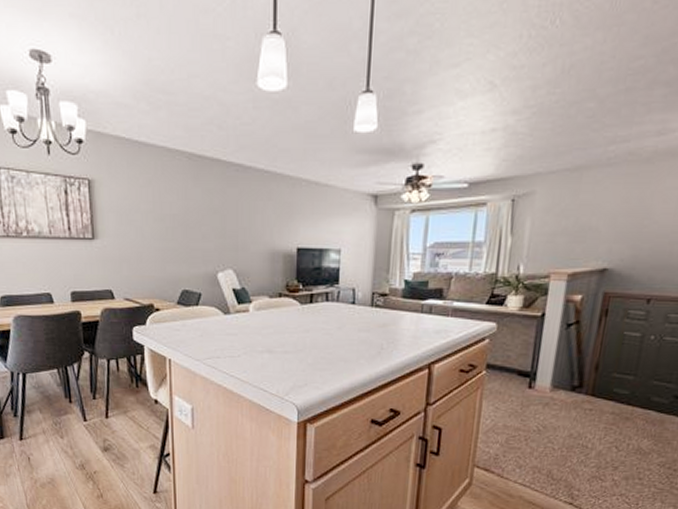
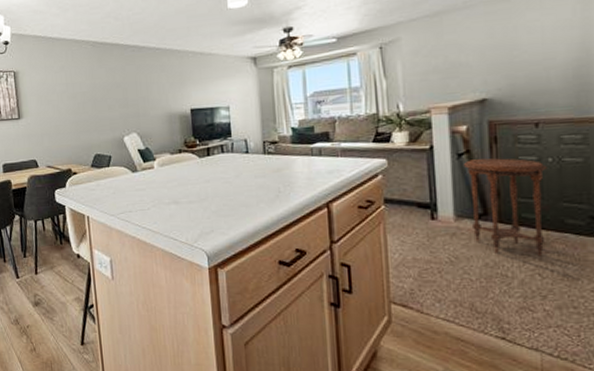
side table: none [565,331,648,431] -> present [464,158,547,257]

